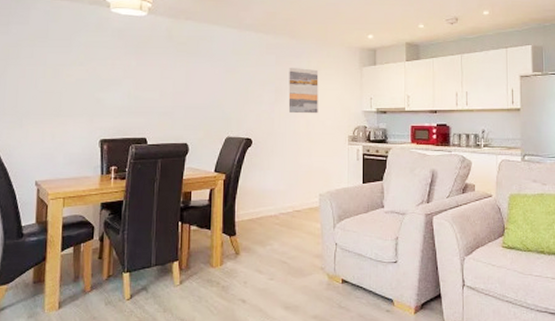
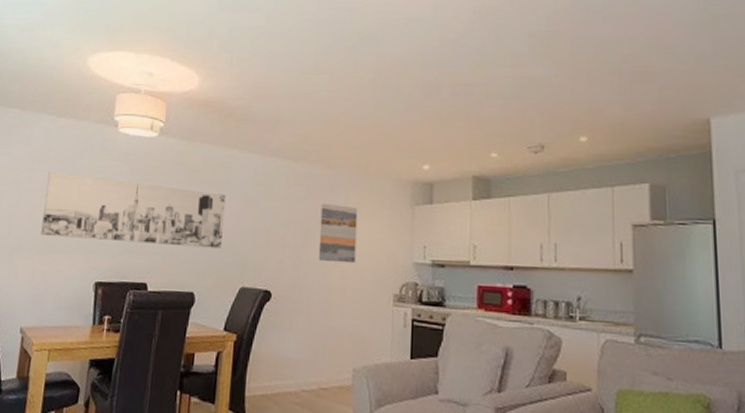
wall art: none [47,46,210,107] -> present [41,171,226,249]

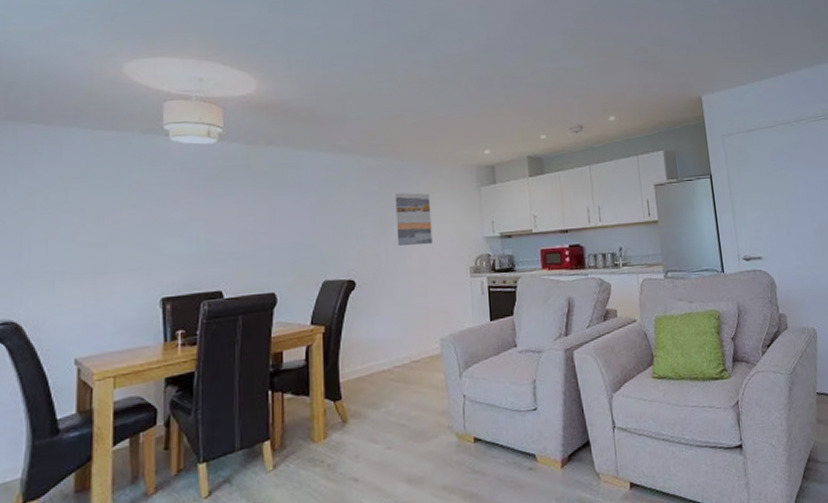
wall art: present [41,171,226,249] -> none [88,188,299,258]

